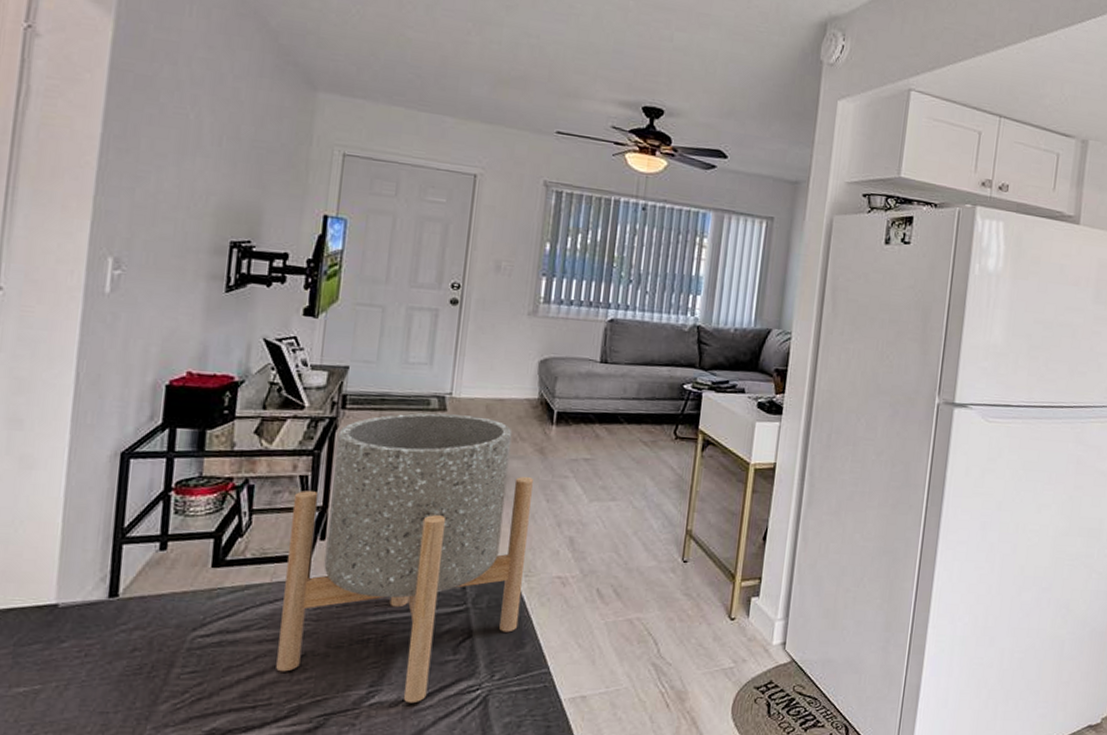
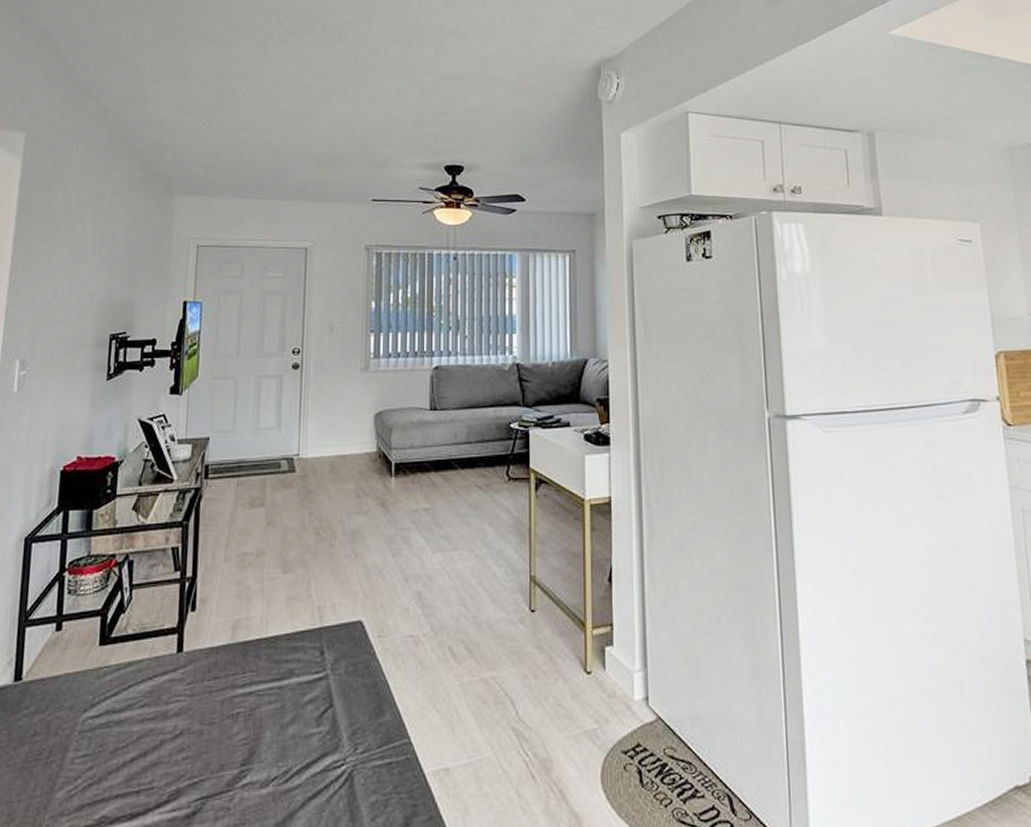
planter: present [276,413,533,704] -> none [156,475,378,783]

